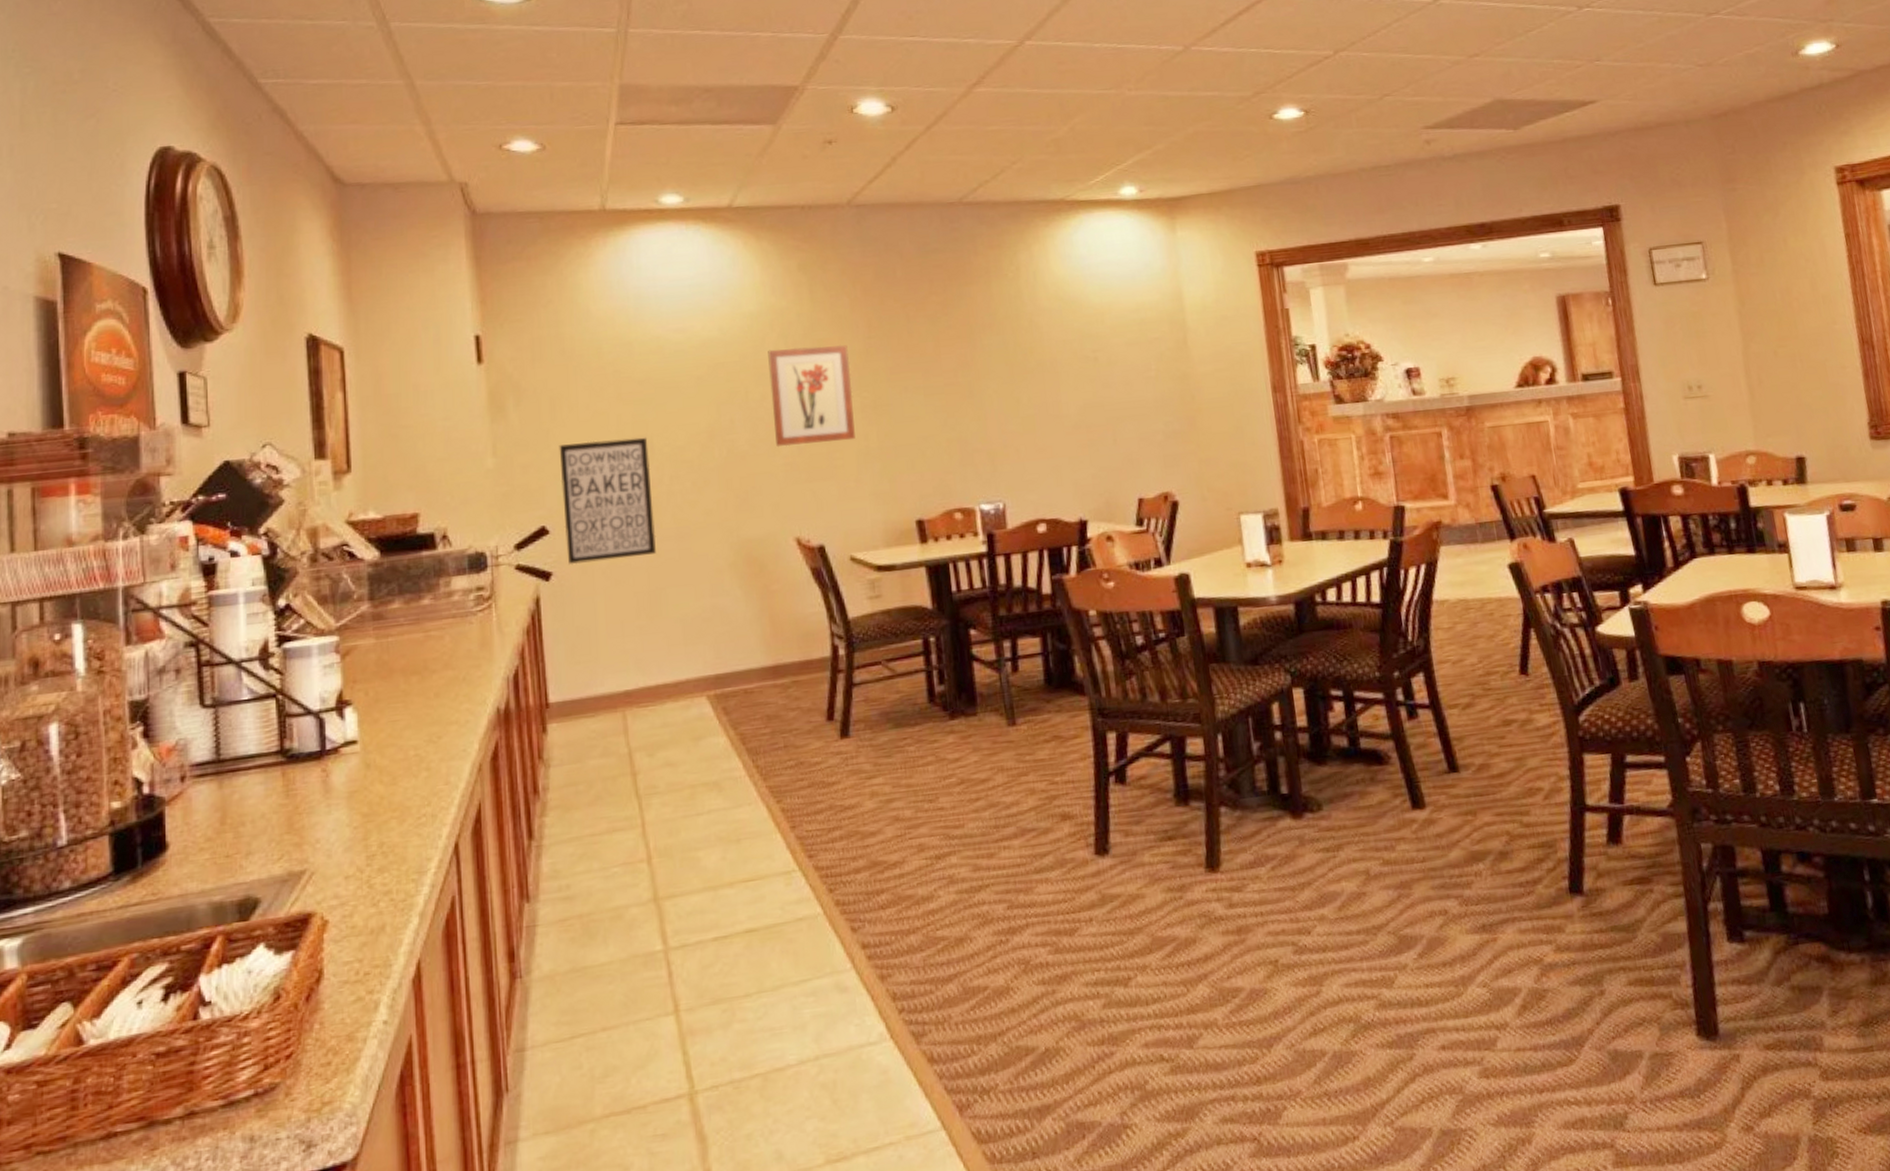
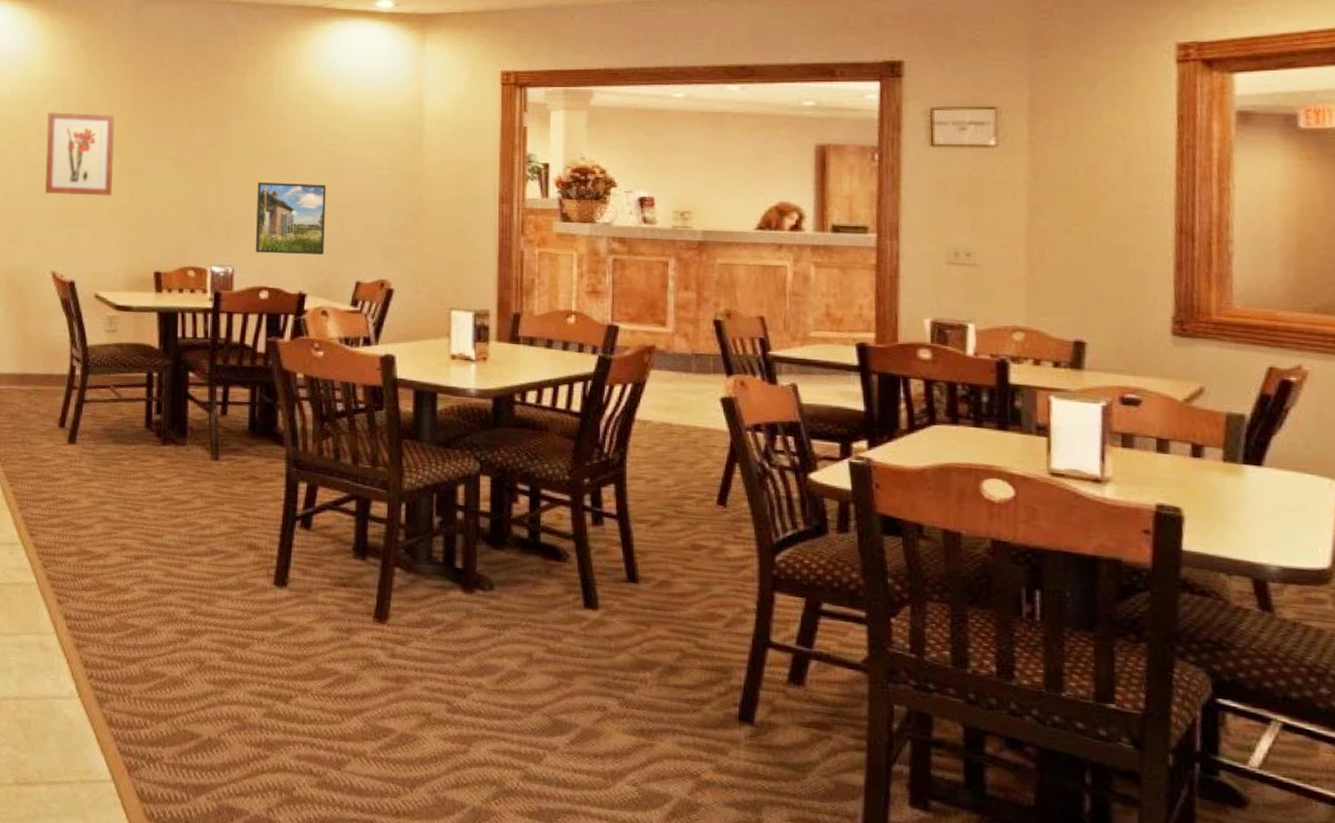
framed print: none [1018,395,1100,482] -> present [255,181,326,255]

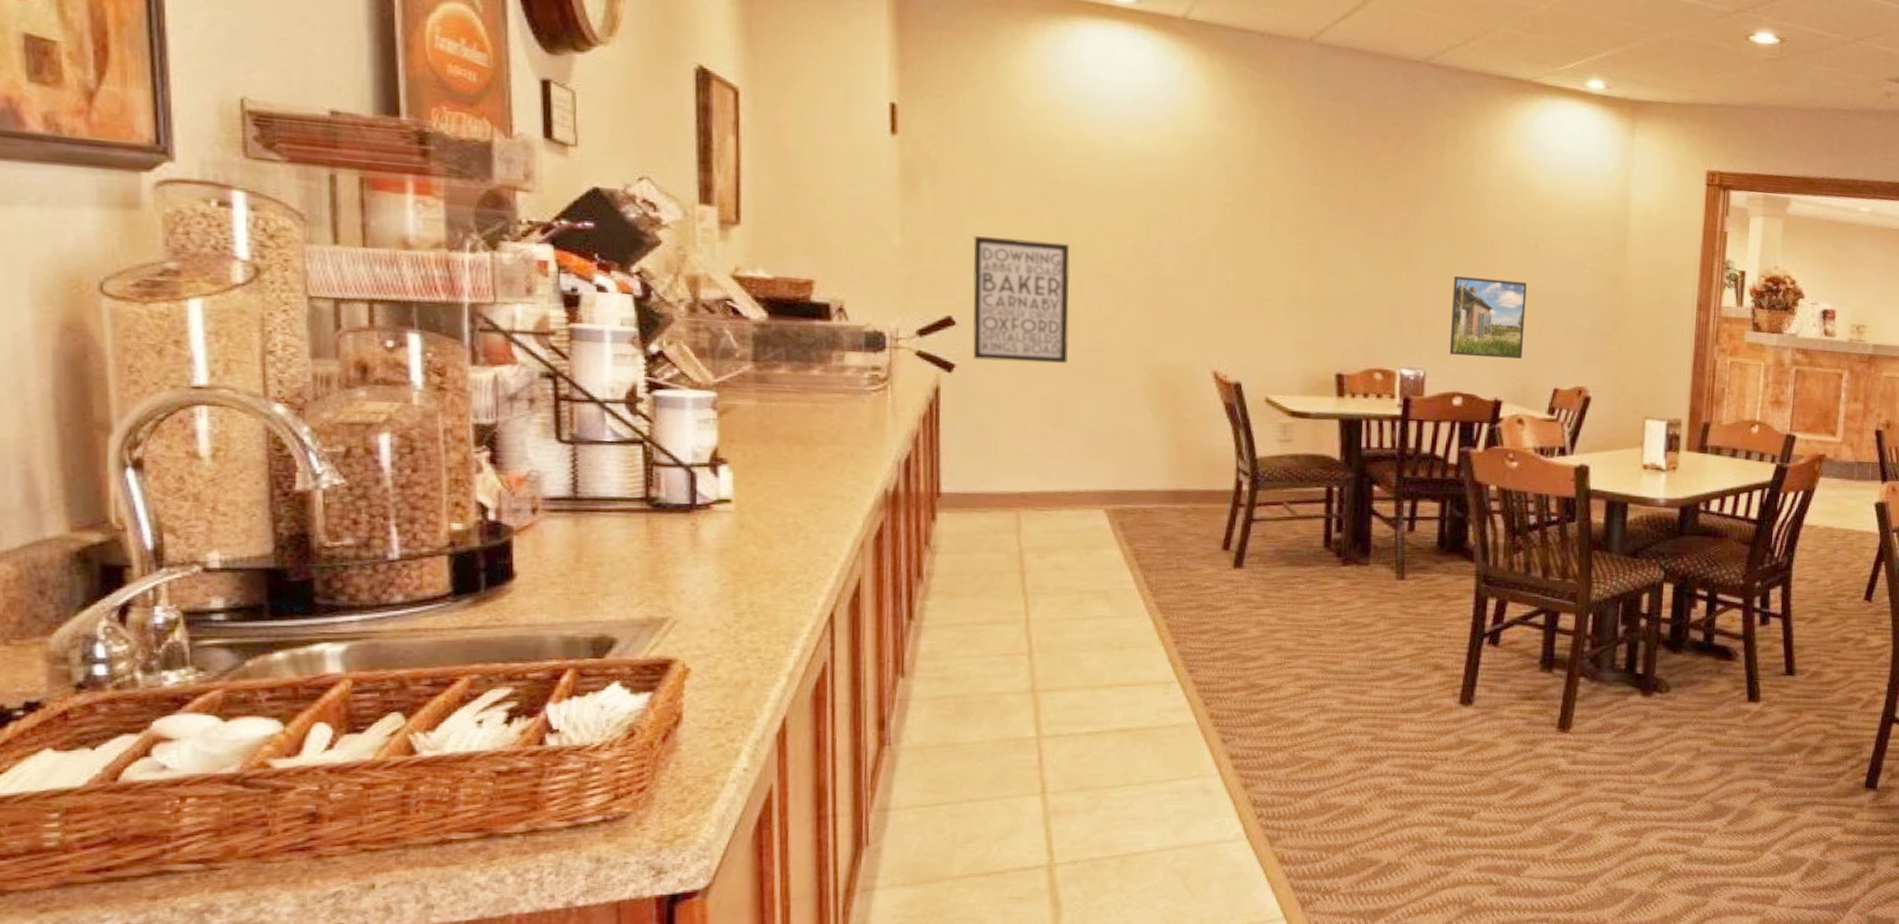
wall art: present [45,112,115,196] -> none [1204,177,1291,284]

